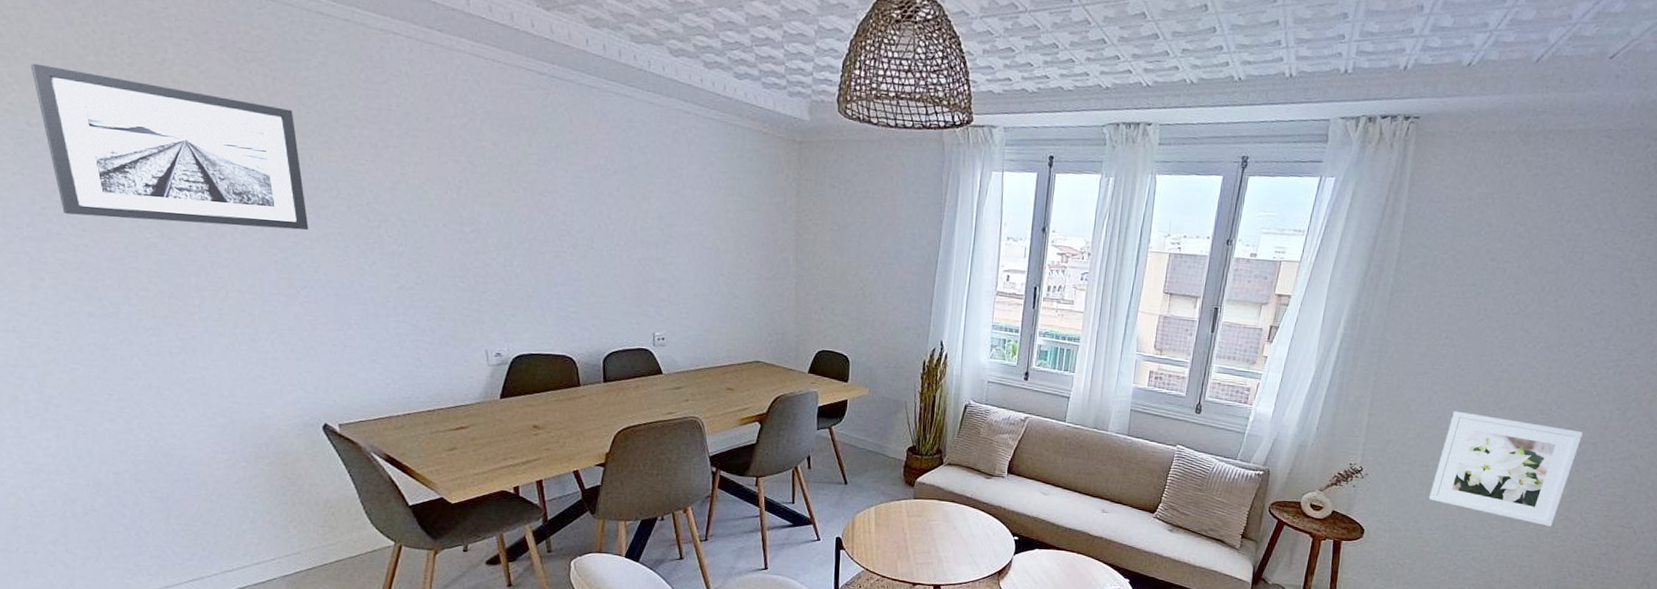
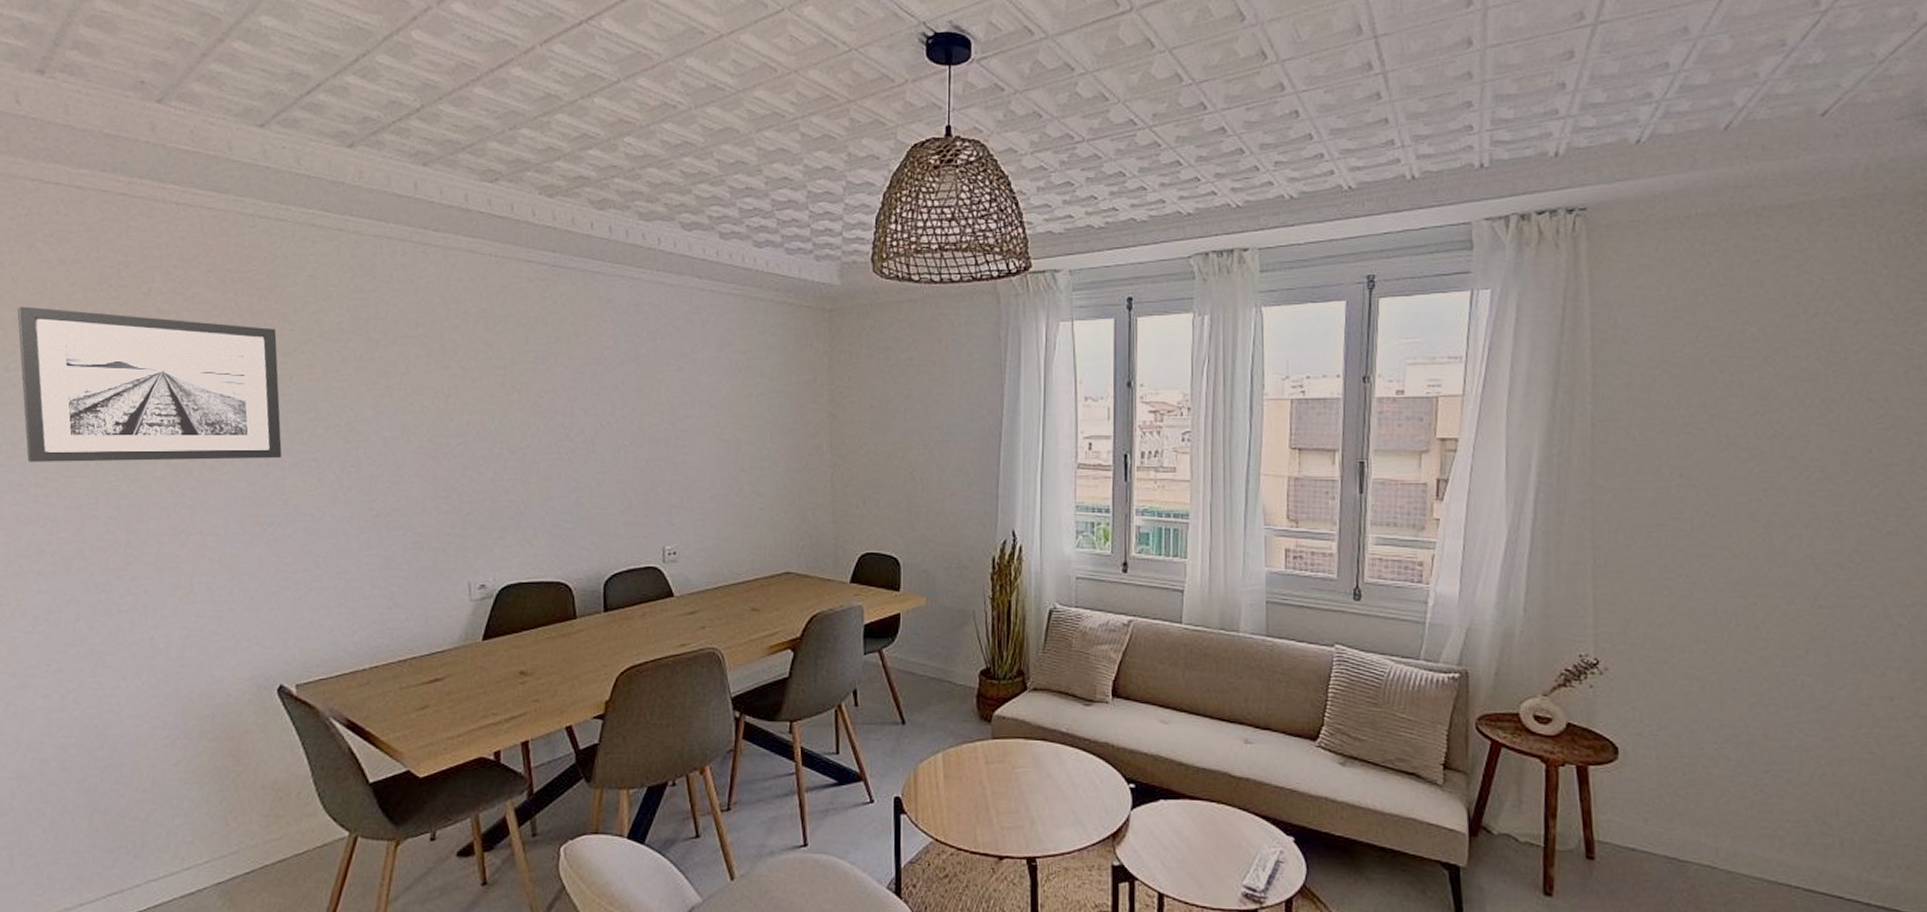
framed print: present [1428,411,1583,527] -> none [1702,573,1909,728]

